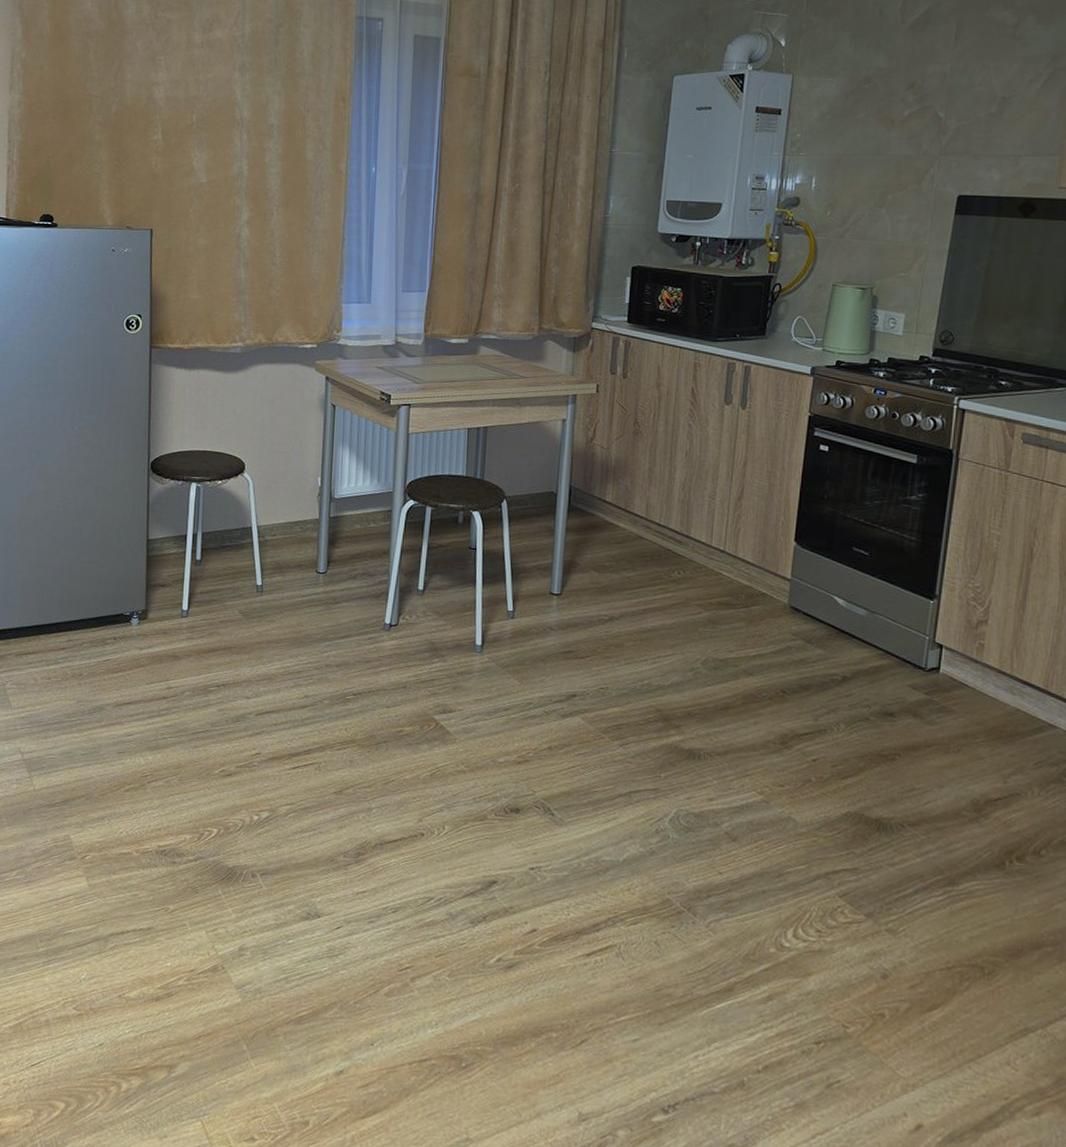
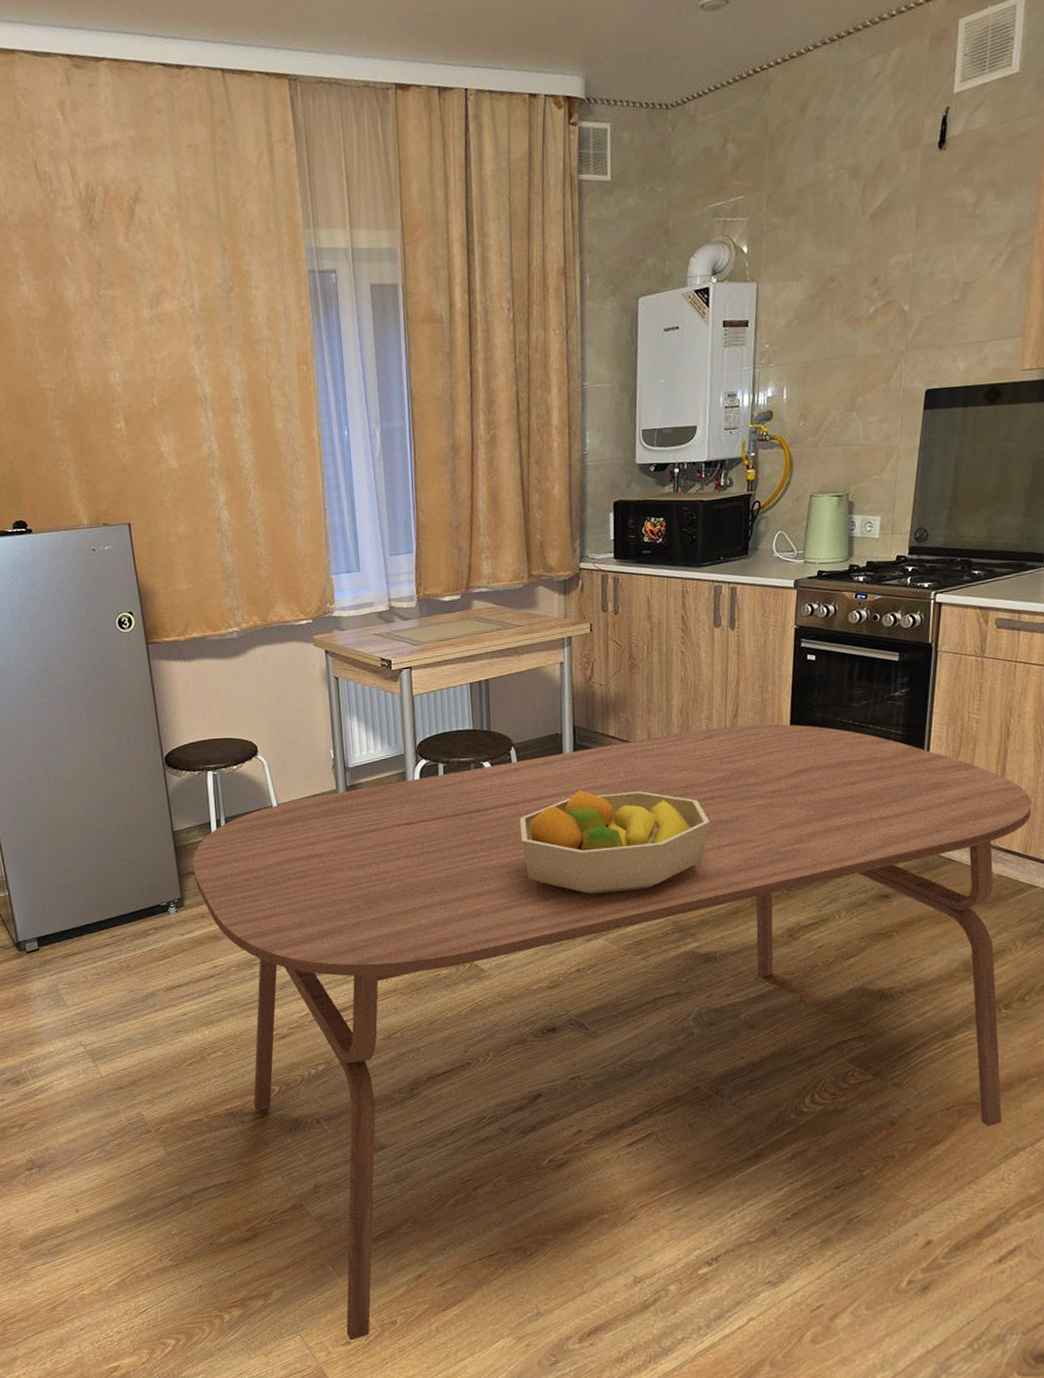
dining table: none [162,507,1055,1137] -> present [193,724,1032,1341]
fruit bowl: none [504,553,705,670] -> present [519,789,710,895]

